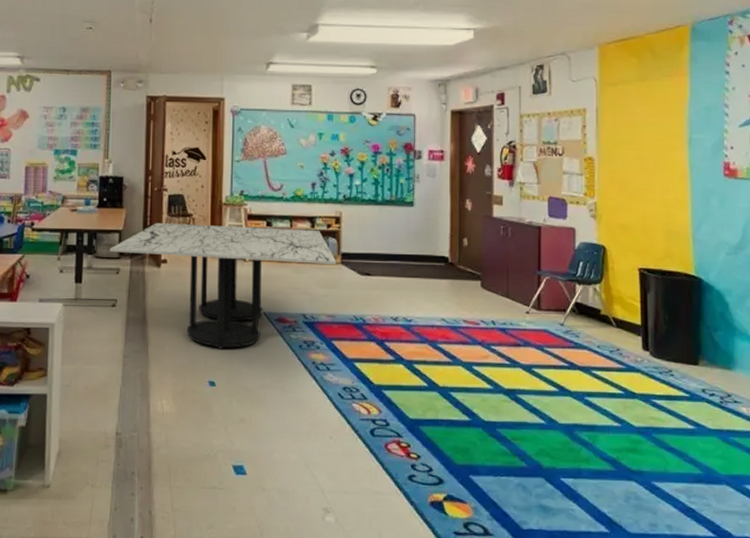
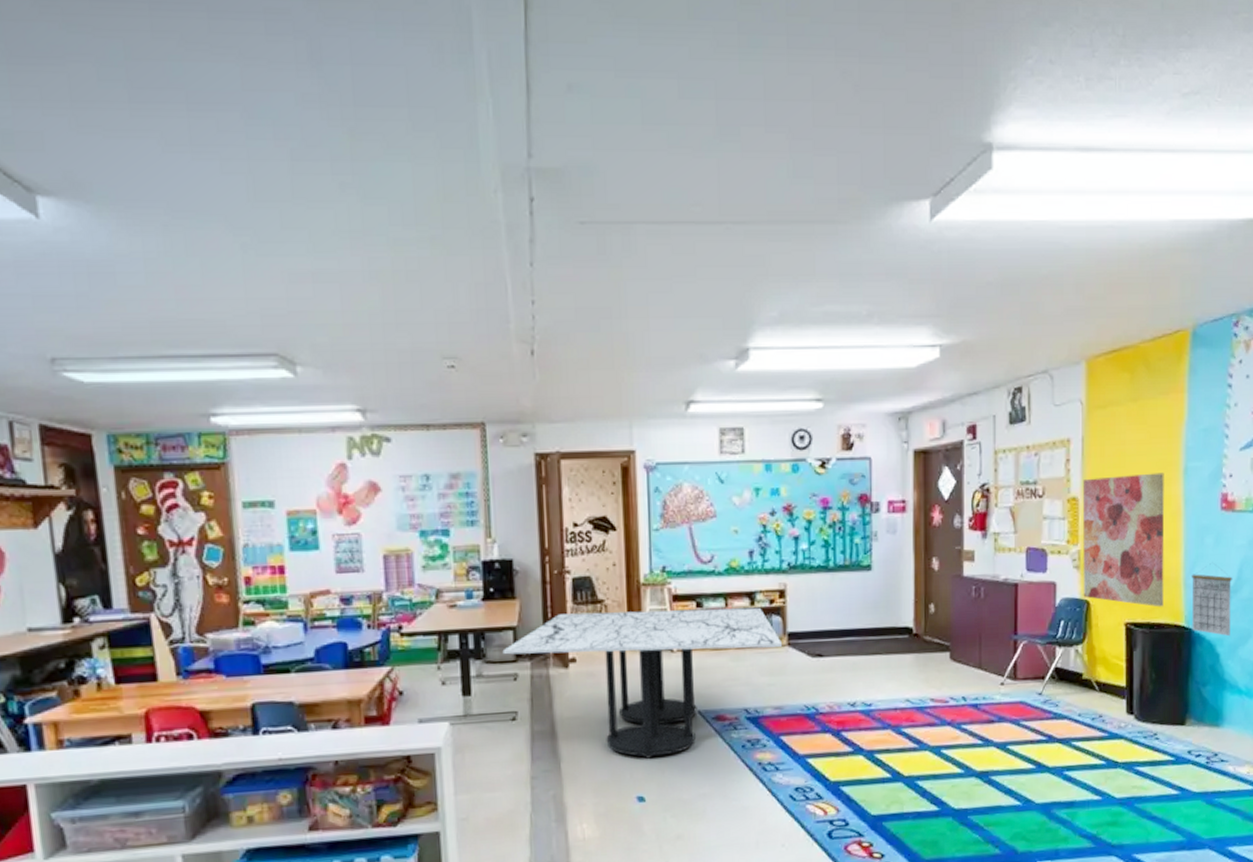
wall art: none [597,141,674,257] -> present [1082,472,1165,607]
calendar: none [699,222,738,288] -> present [1192,563,1233,637]

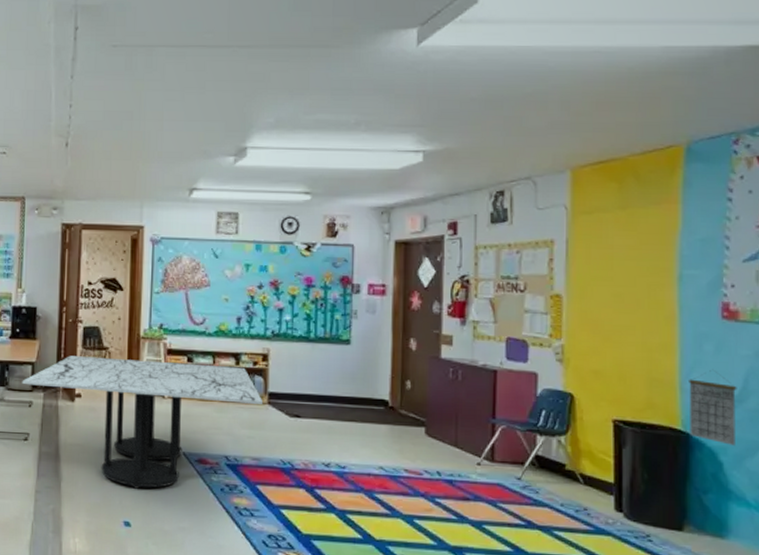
wall art: present [1082,472,1165,607] -> none [566,277,657,409]

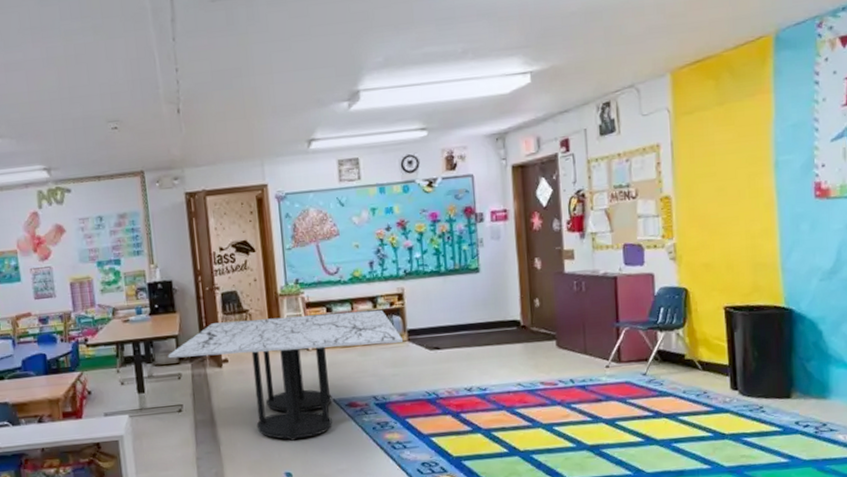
calendar: present [689,370,737,446] -> none [789,248,832,315]

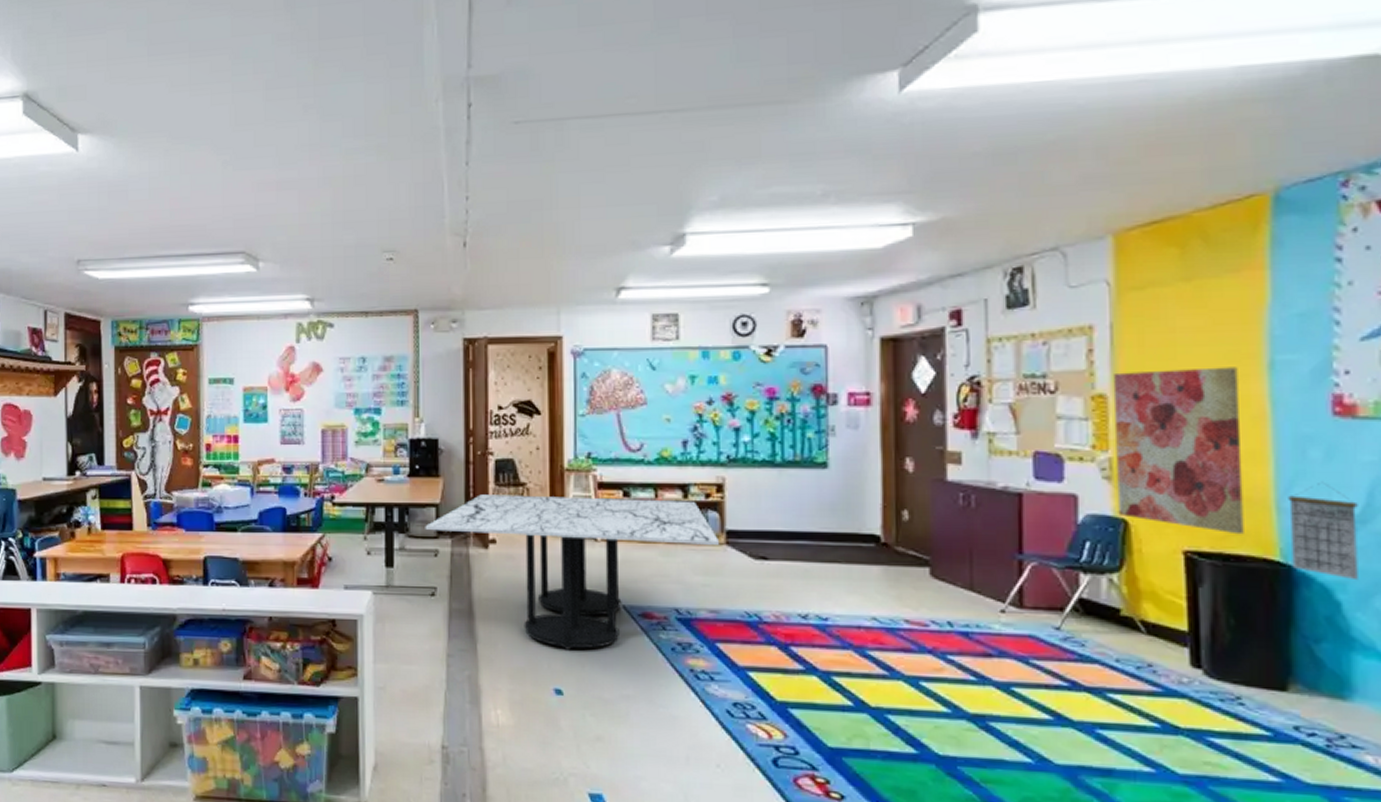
wall art: none [674,167,762,291] -> present [1112,367,1244,535]
calendar: none [789,248,832,315] -> present [1288,483,1358,581]

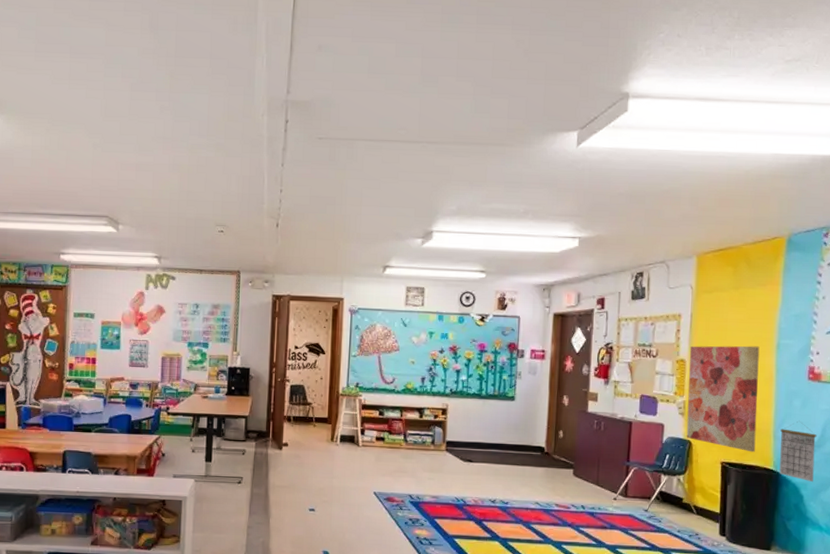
dining table: present [425,494,720,650] -> none [236,410,442,524]

